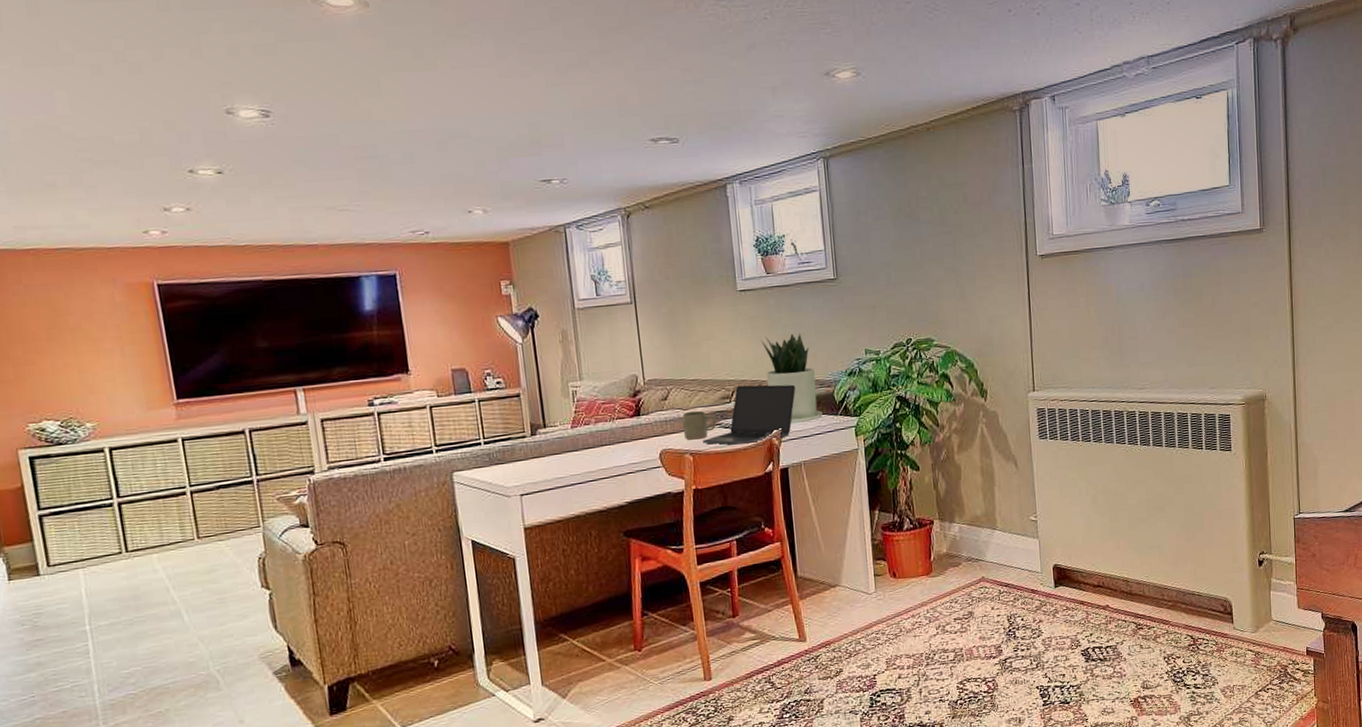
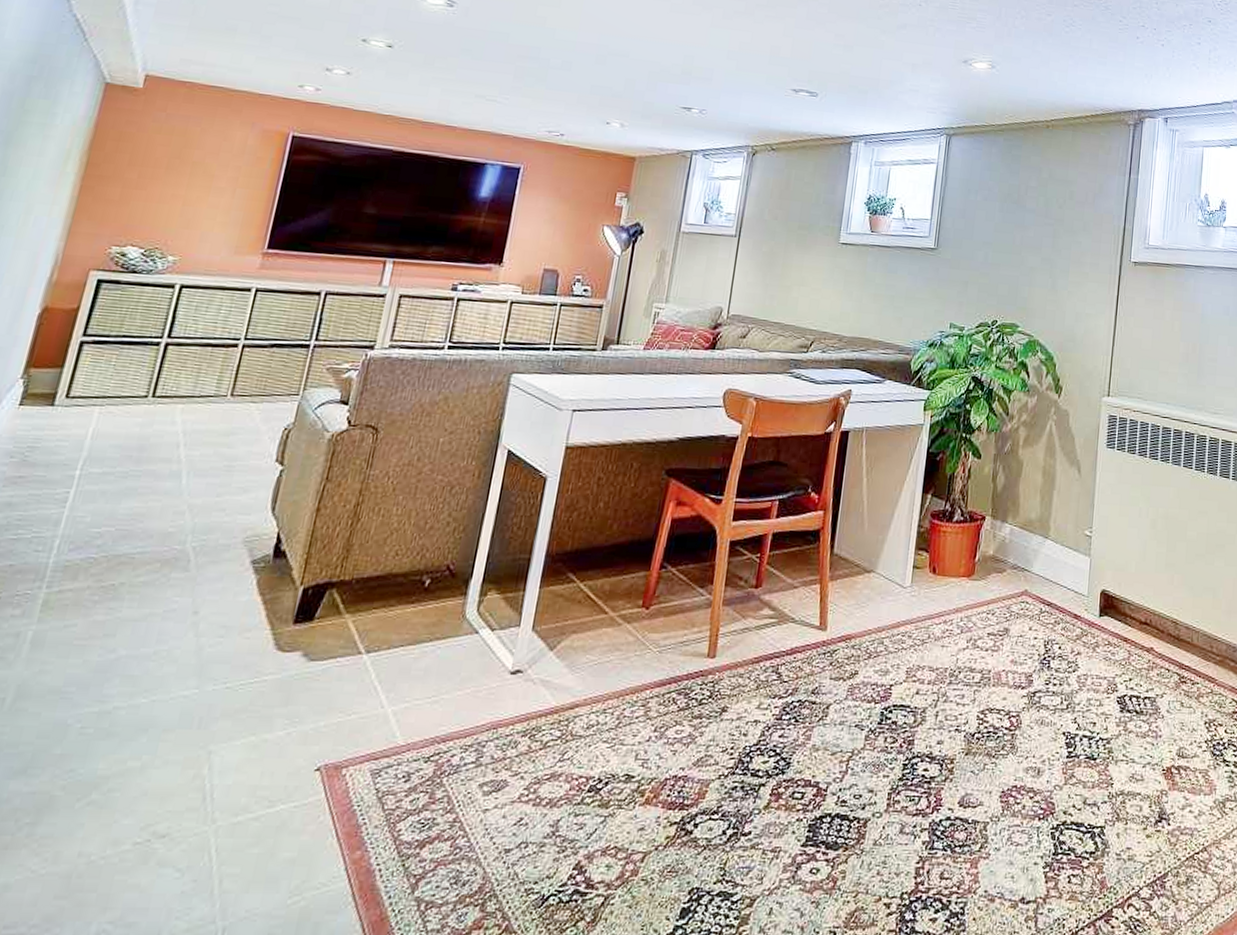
mug: present [682,410,717,440] -> none [753,354,789,385]
laptop: present [703,384,796,445] -> none [770,337,875,402]
planter: present [761,333,823,423] -> none [847,292,897,387]

